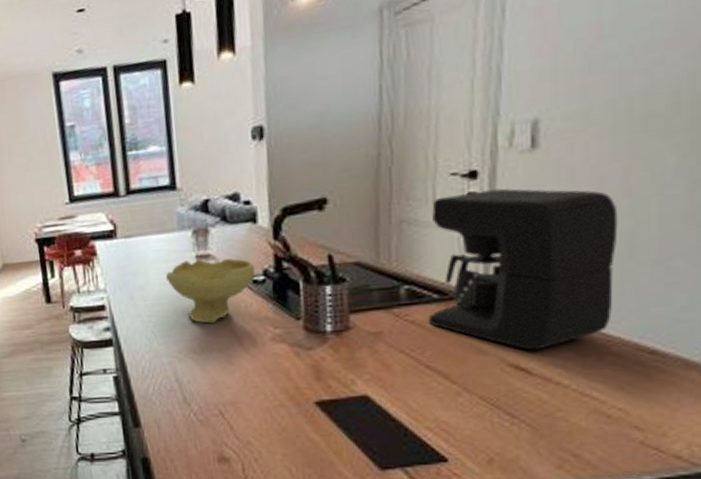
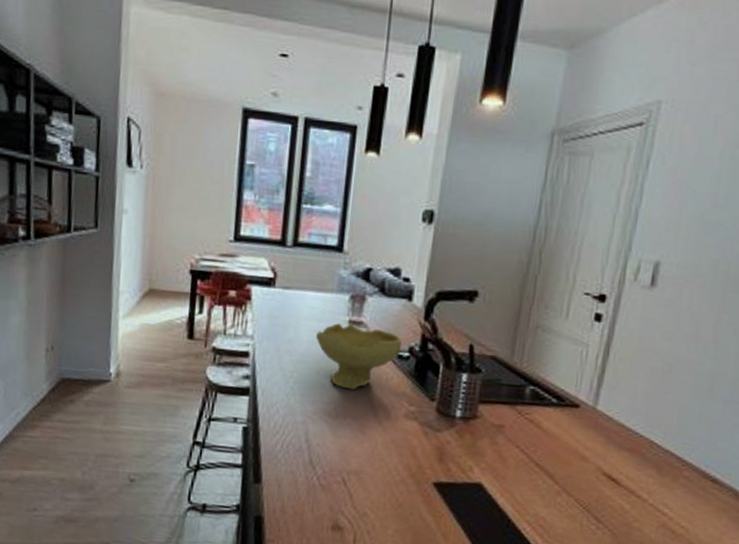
coffee maker: present [428,188,618,350] -> none [544,312,706,464]

